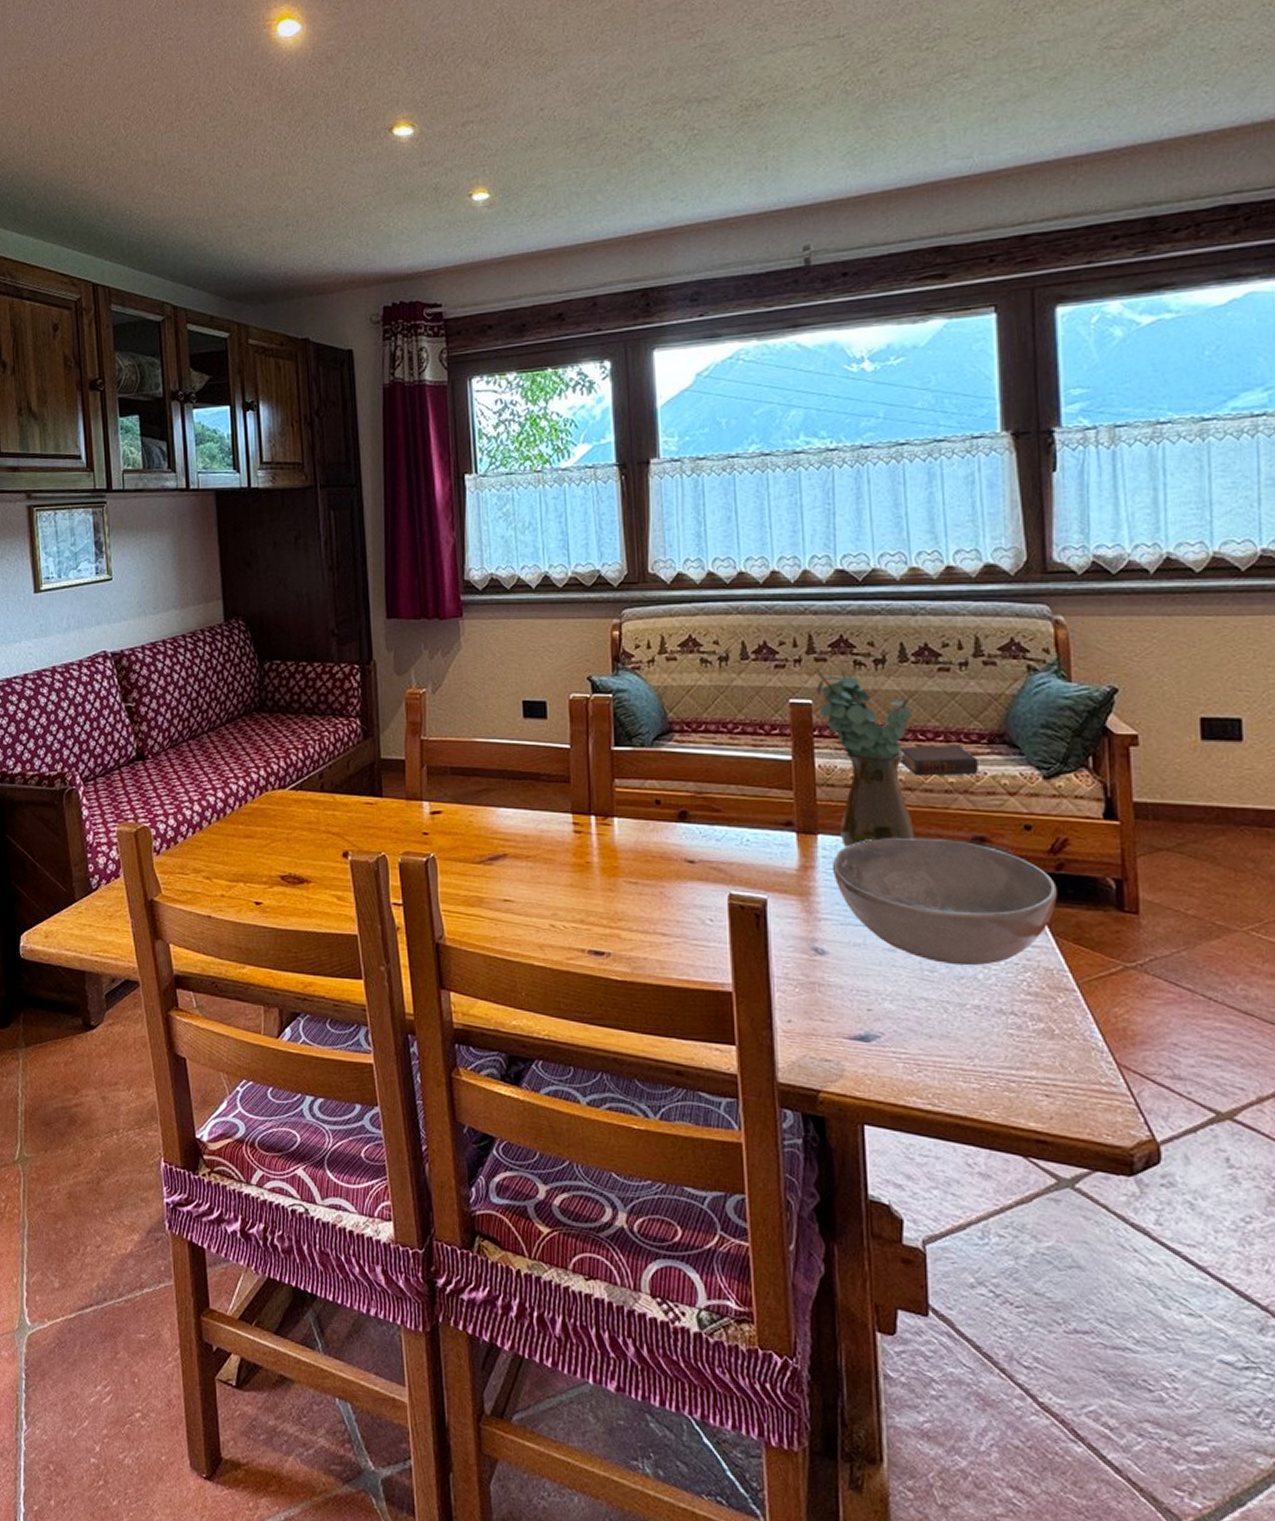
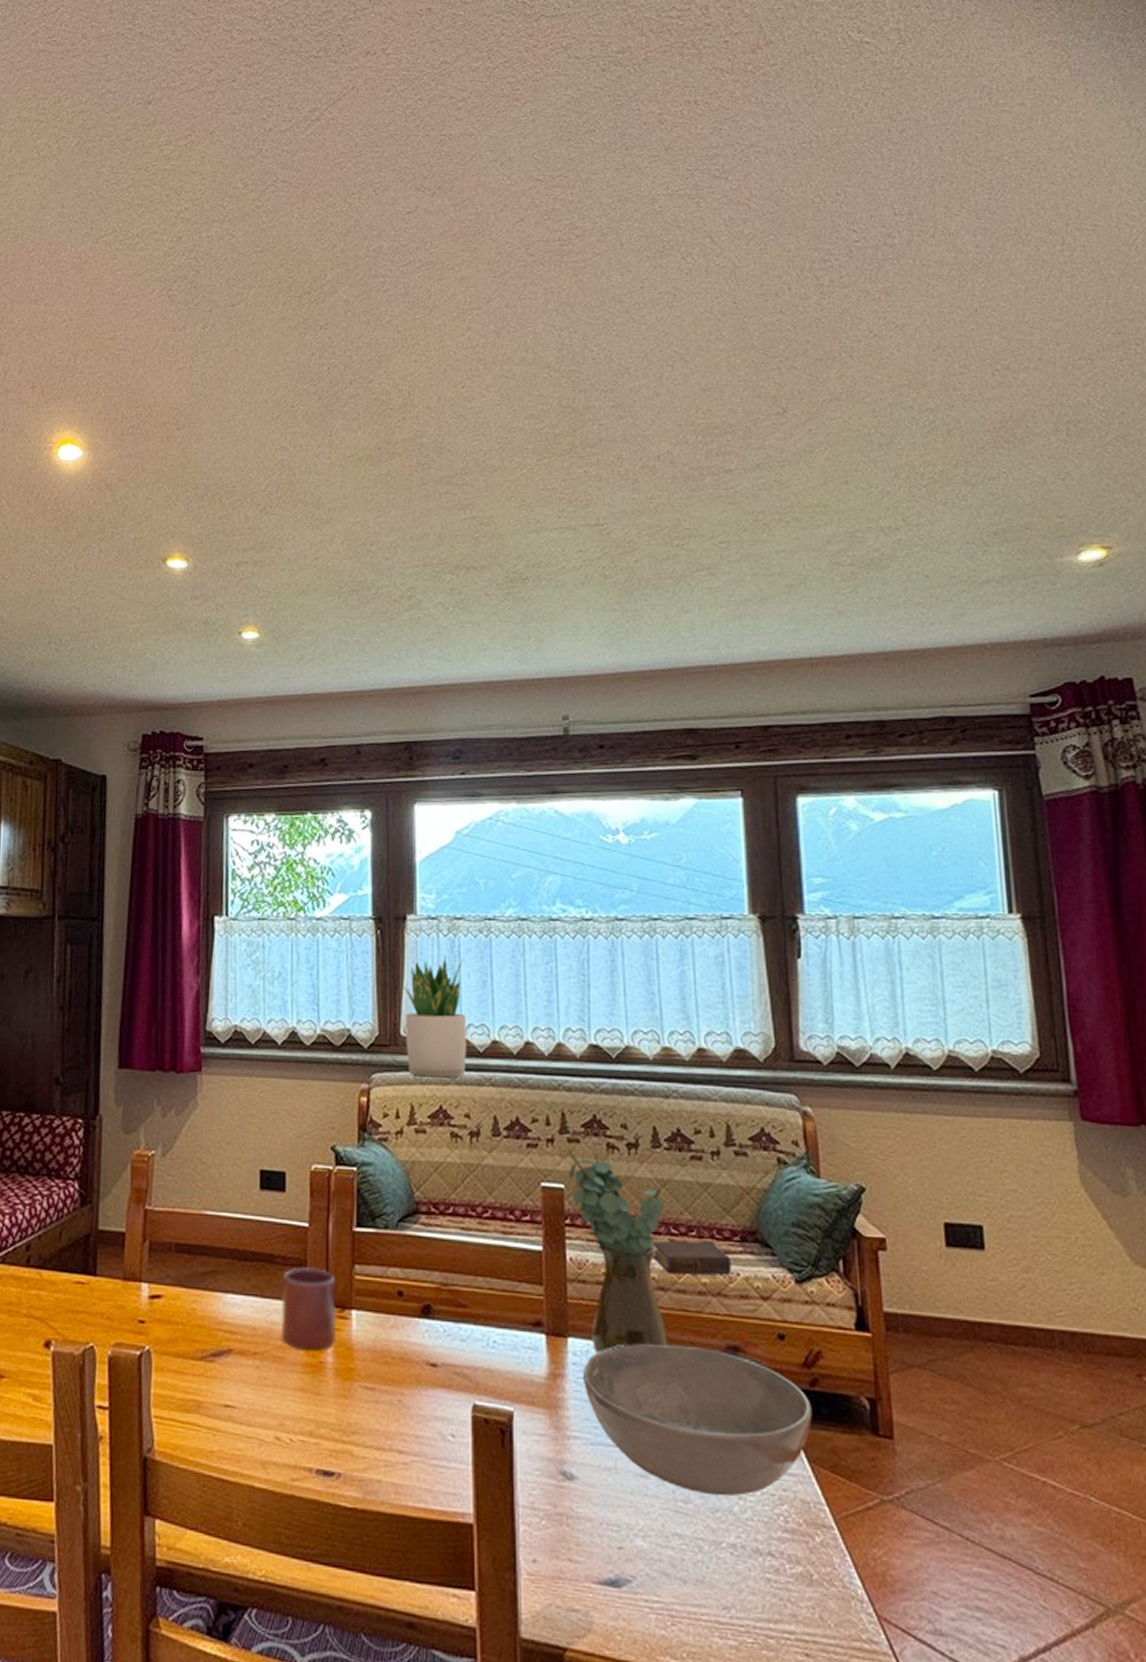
mug: none [547,783,601,853] -> present [280,1267,337,1350]
planter: none [647,494,714,609] -> present [401,954,467,1078]

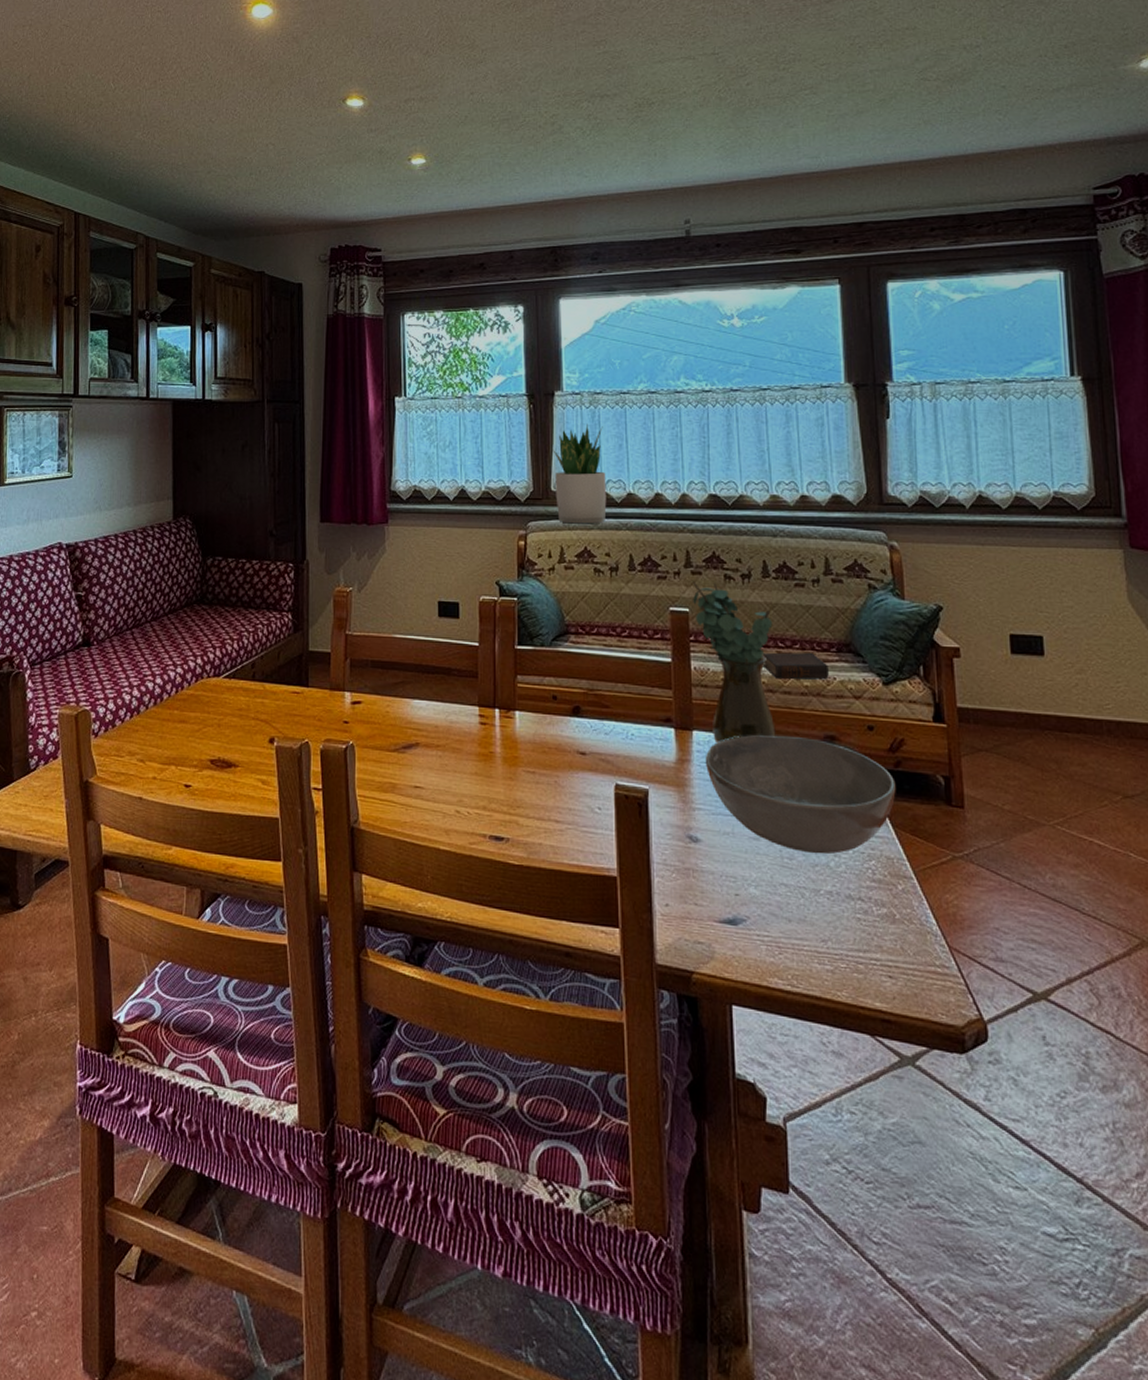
mug: present [280,1267,337,1350] -> none [457,677,504,743]

